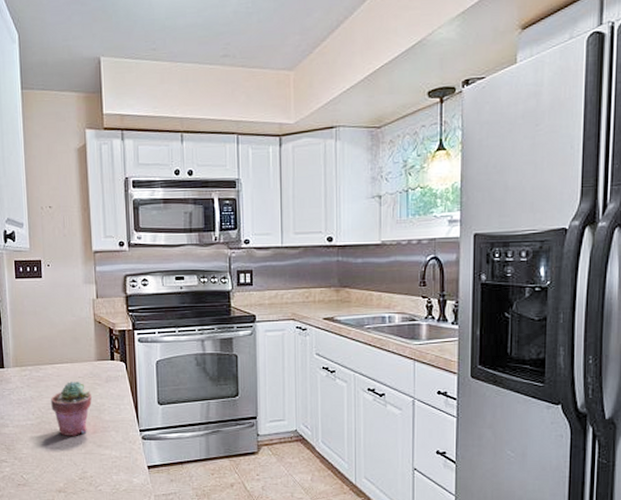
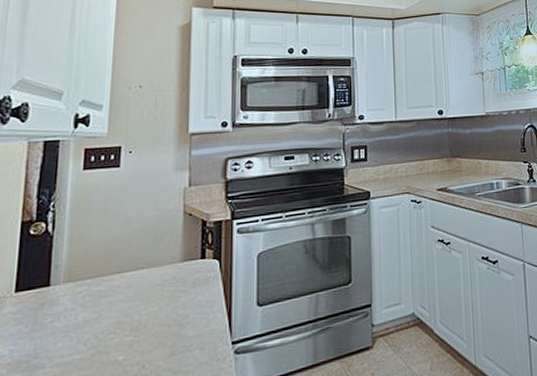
potted succulent: present [51,382,92,436] -> none [113,291,172,368]

